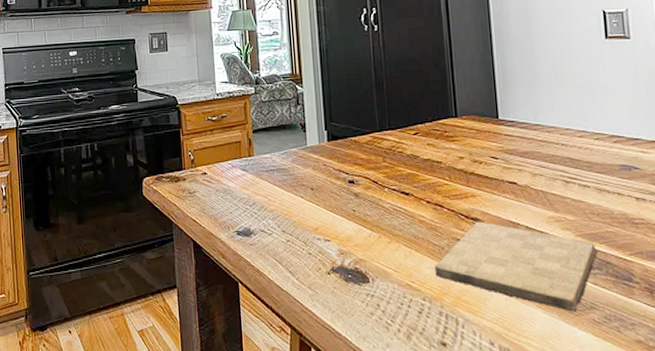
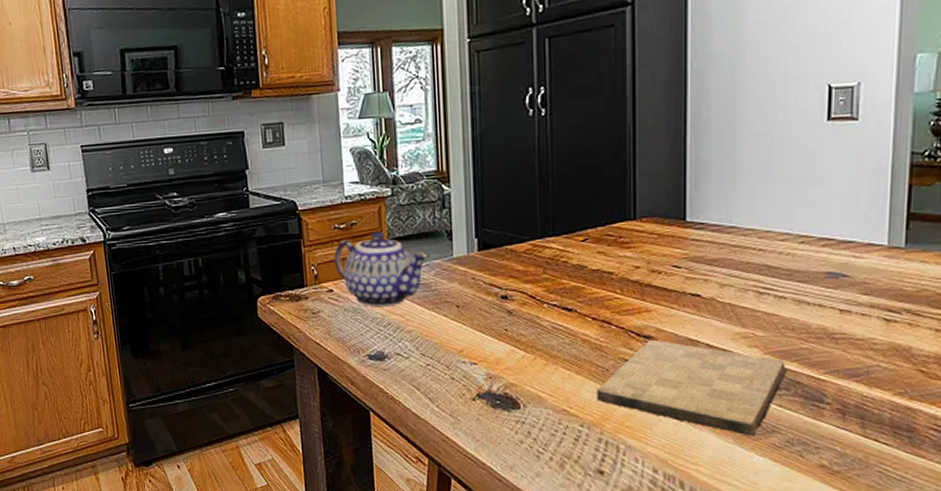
teapot: none [207,123,287,189] -> present [334,231,430,307]

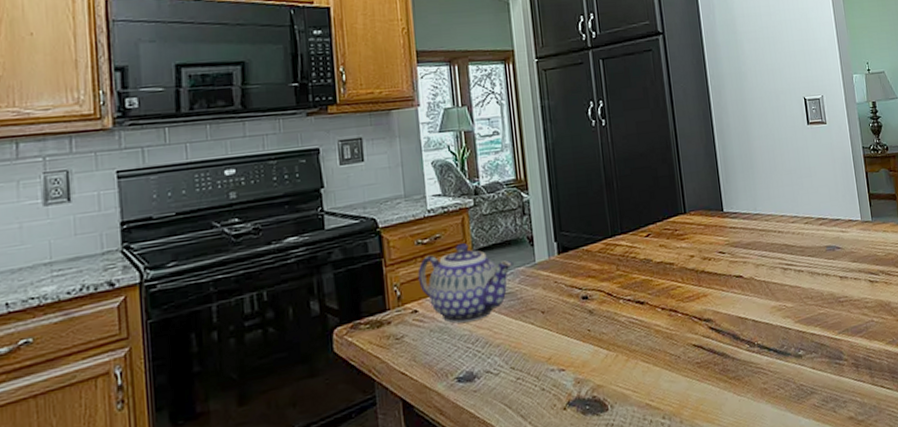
cutting board: present [596,339,787,436] -> none [672,321,813,402]

